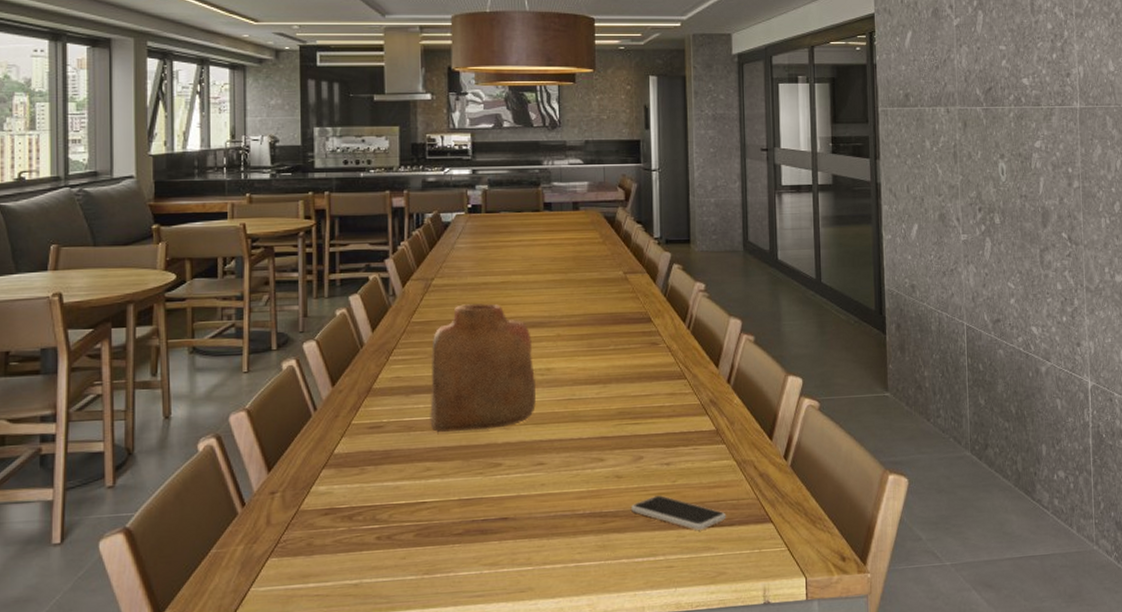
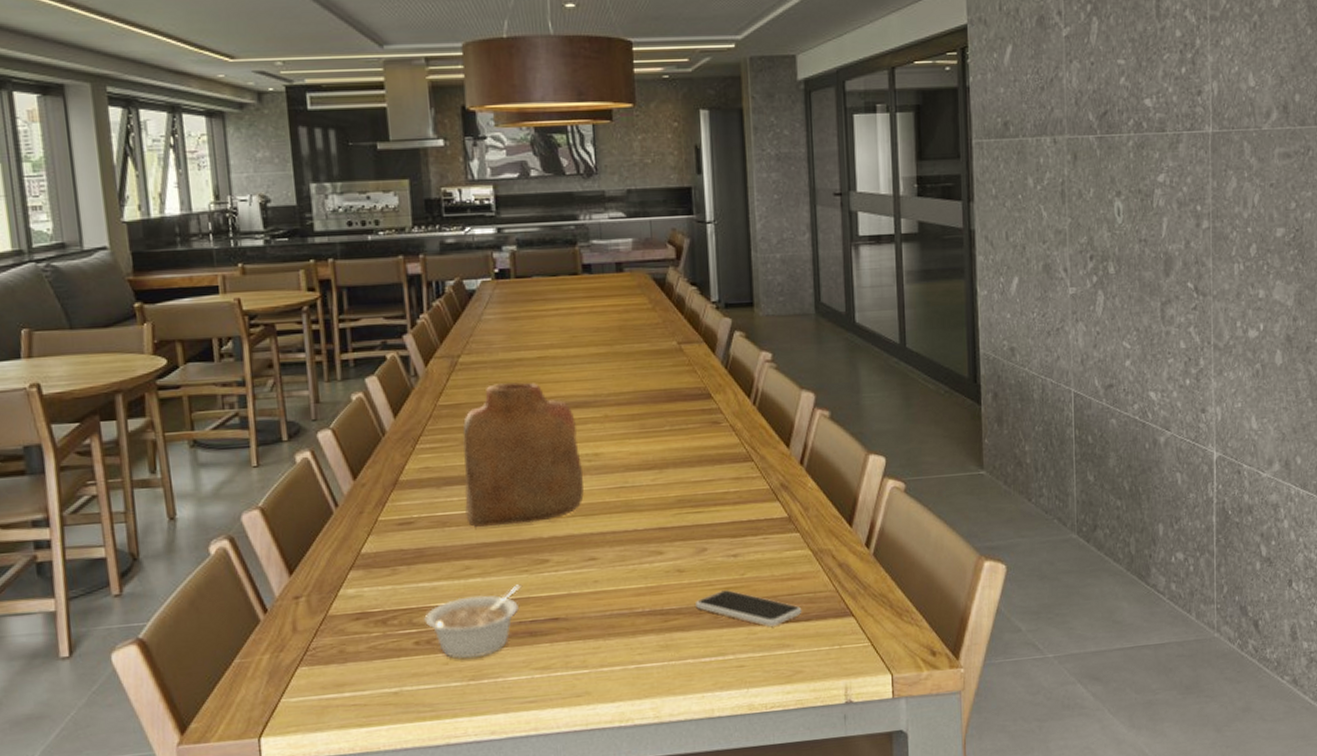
legume: none [387,486,477,555] -> present [424,584,523,660]

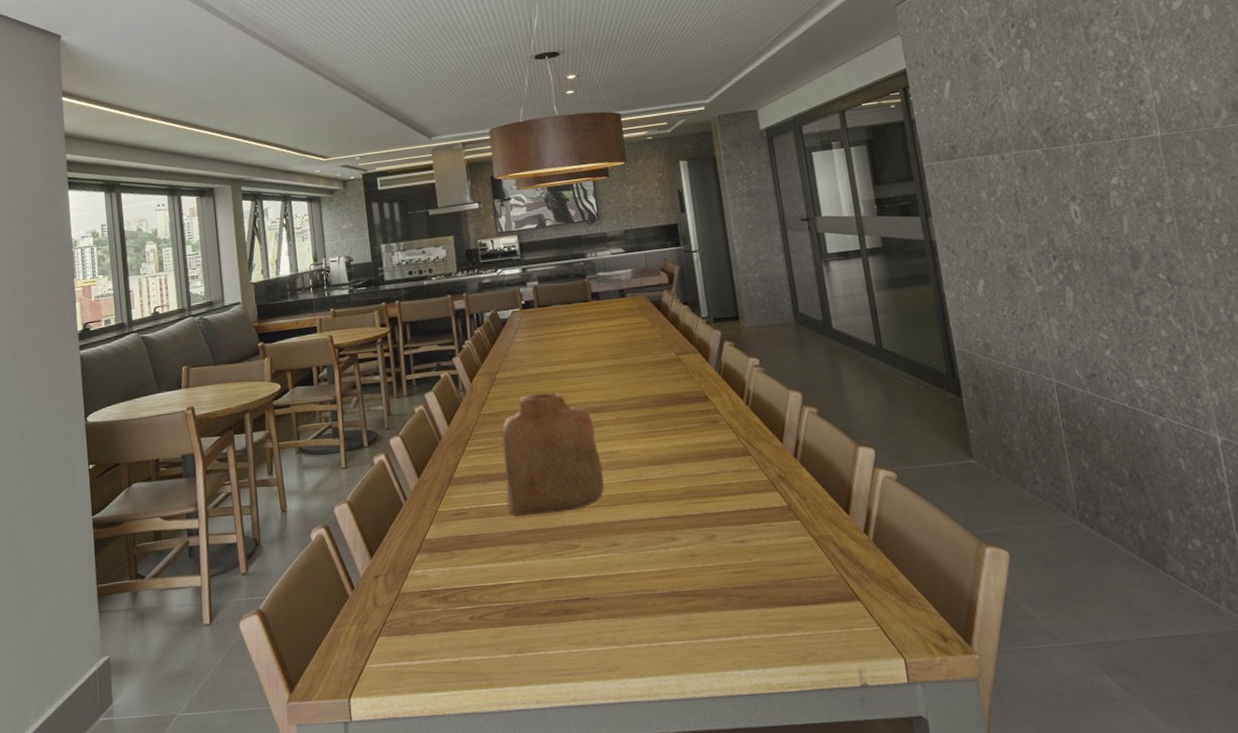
legume: present [424,584,523,660] -> none [477,567,557,634]
smartphone: present [696,590,802,627] -> none [709,574,810,609]

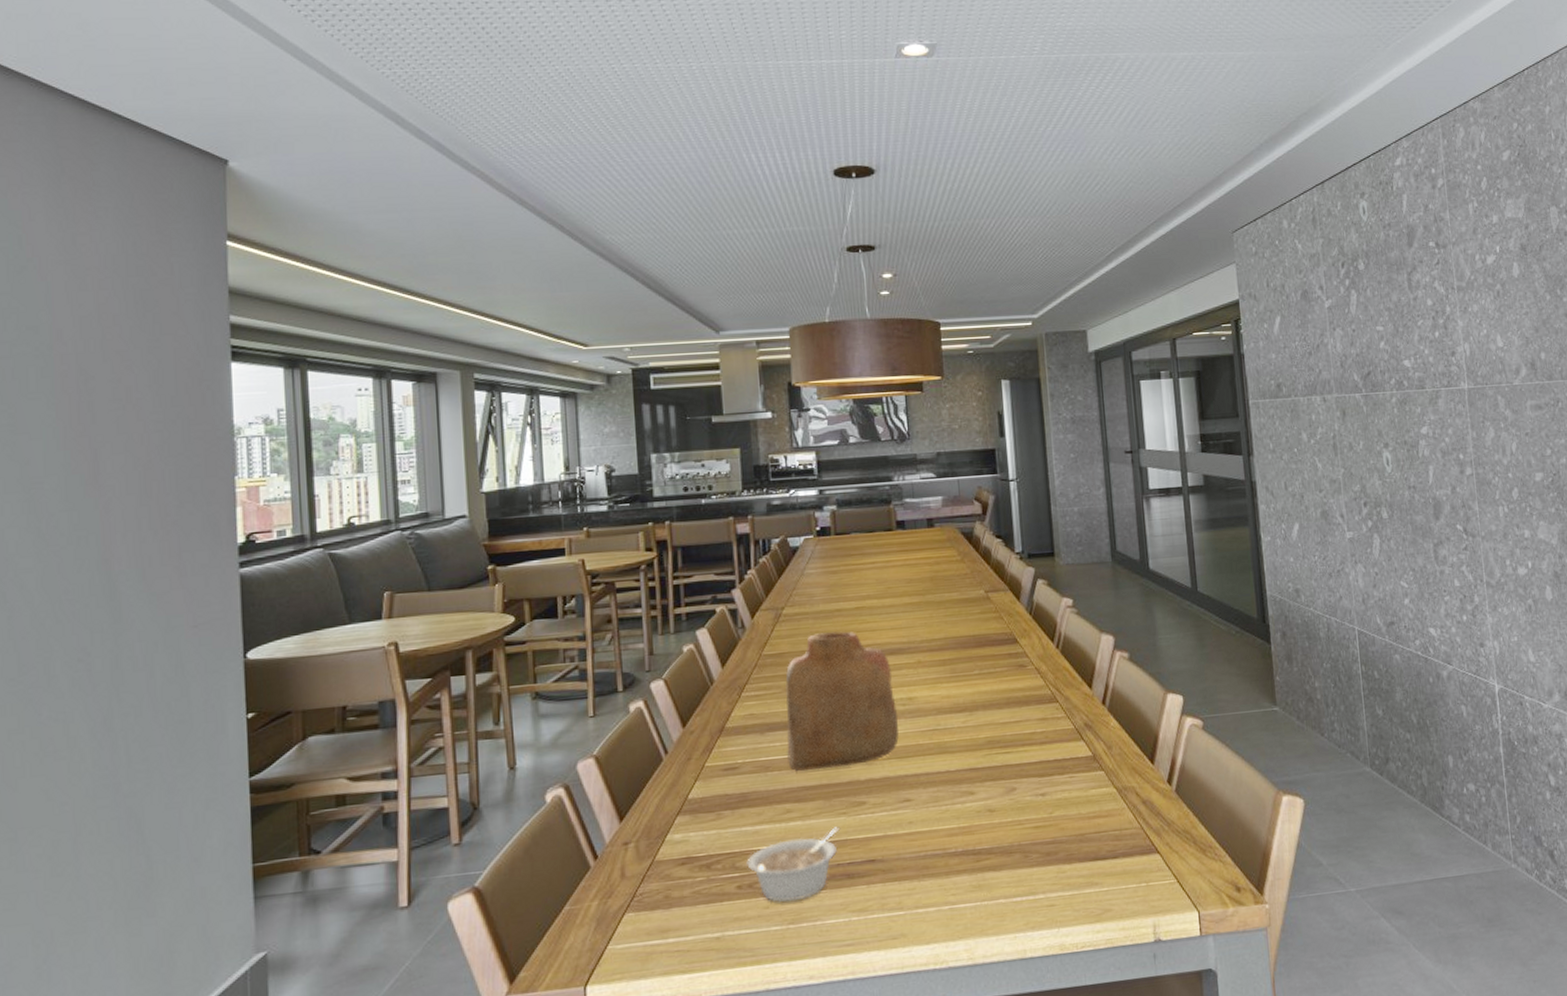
legume: none [477,567,557,634] -> present [747,827,841,903]

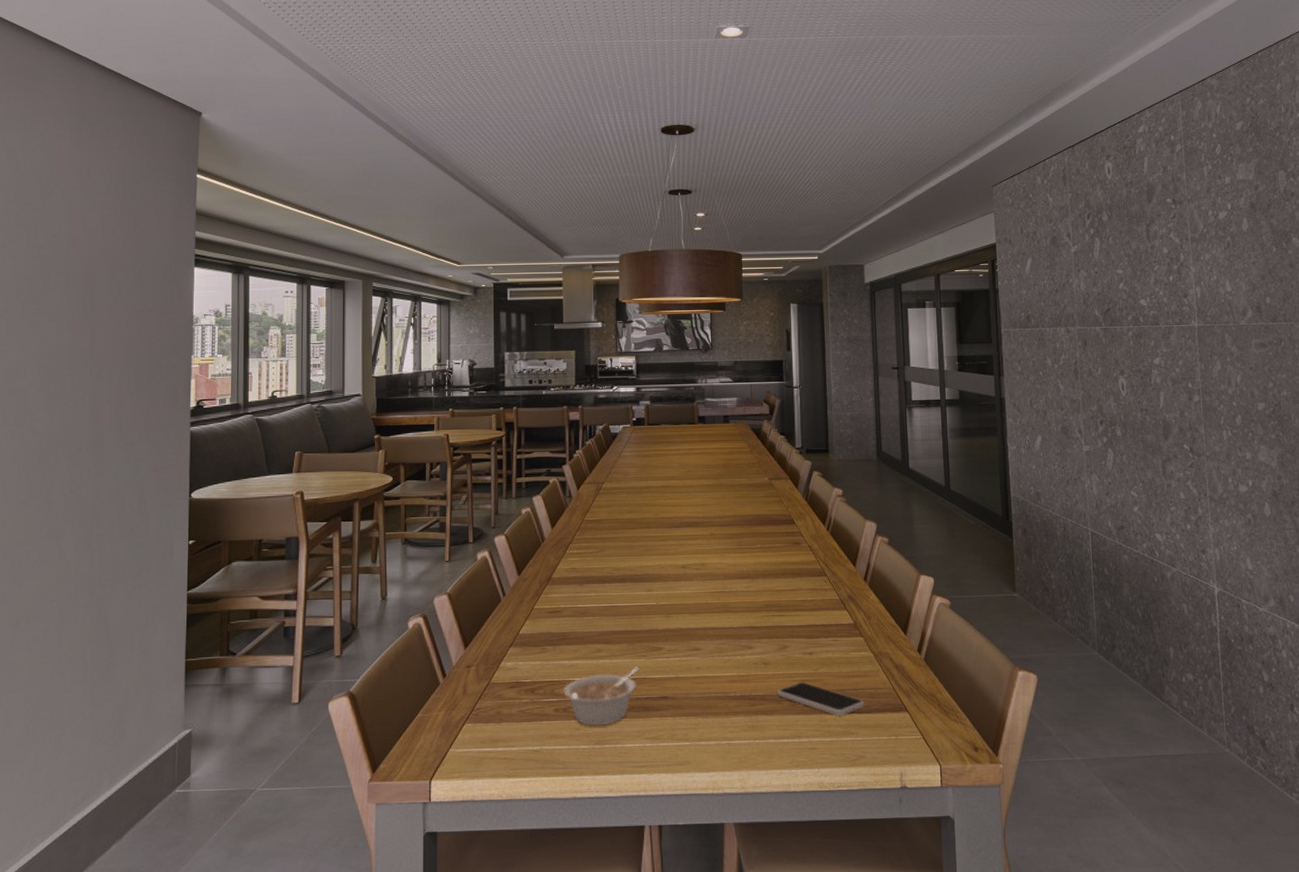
vase: present [785,631,899,771] -> none [600,505,692,618]
smartphone: none [1006,829,1109,865] -> present [777,682,865,716]

